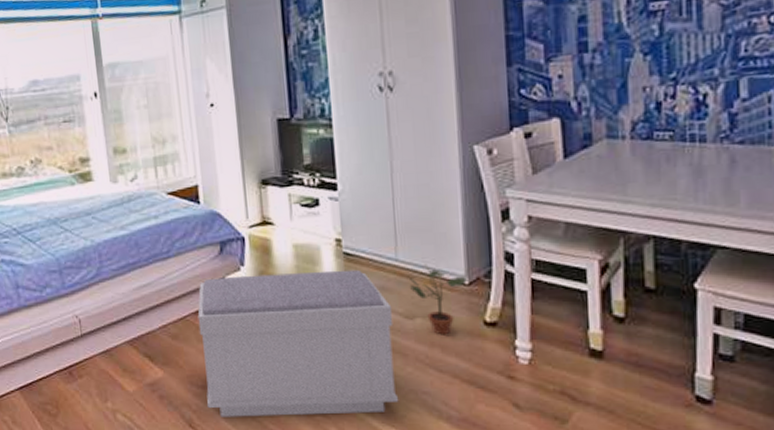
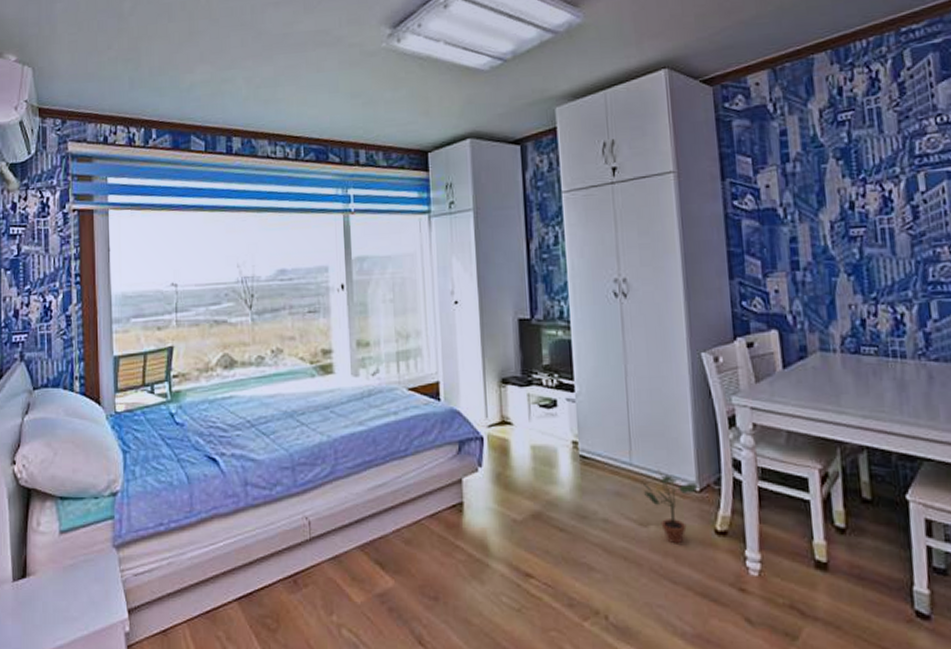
bench: present [197,269,399,417] -> none [433,473,634,633]

